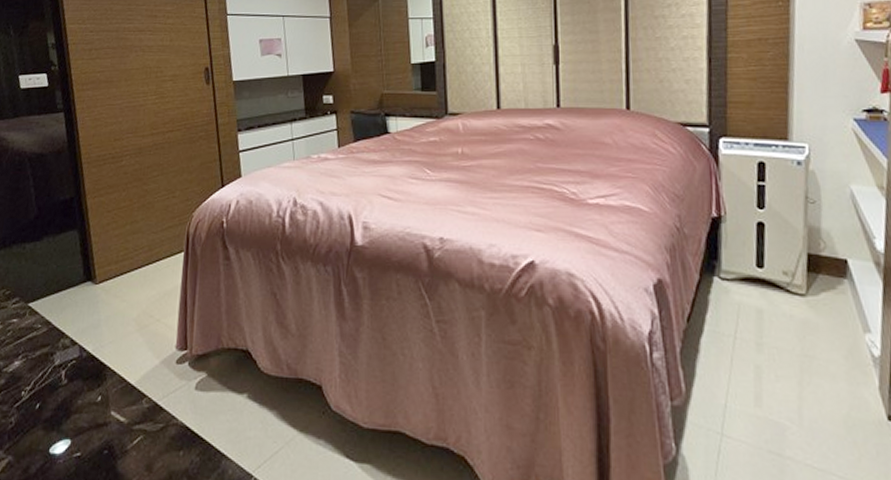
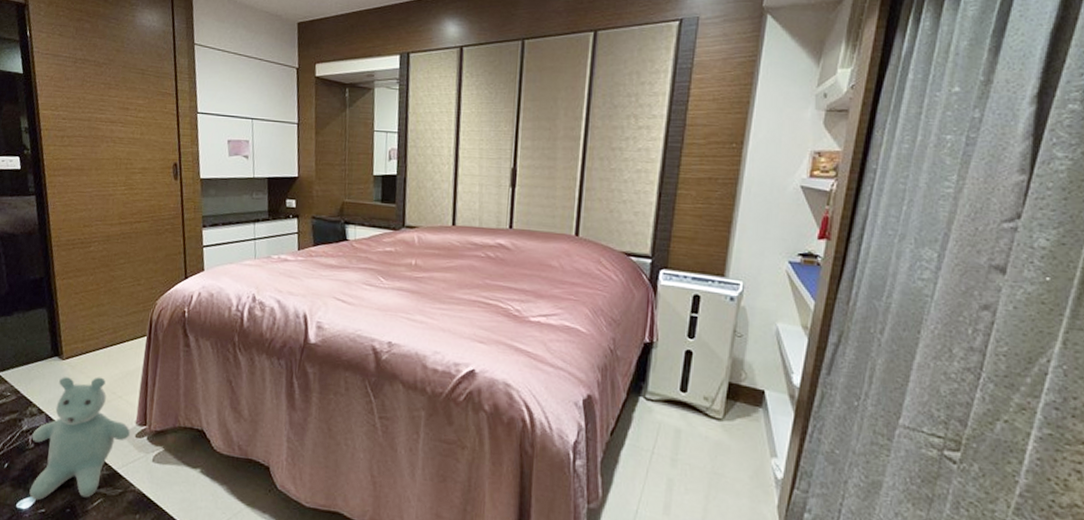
stuffed bear: none [63,300,171,443] -> present [29,377,131,501]

